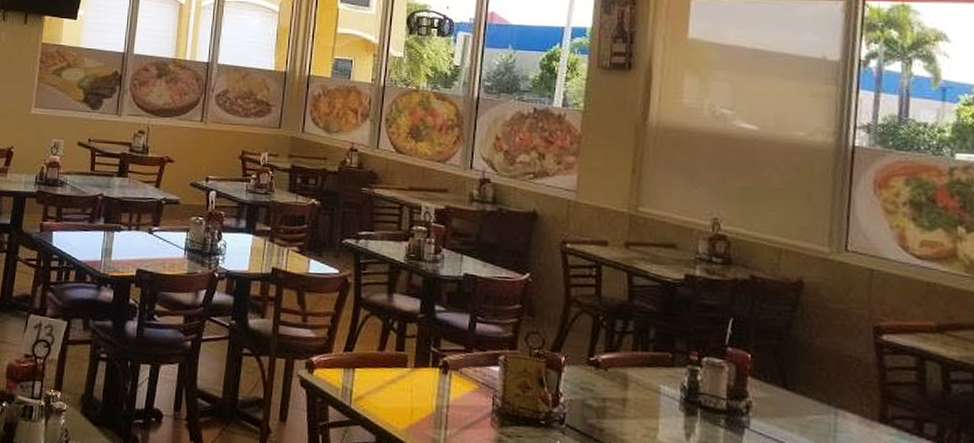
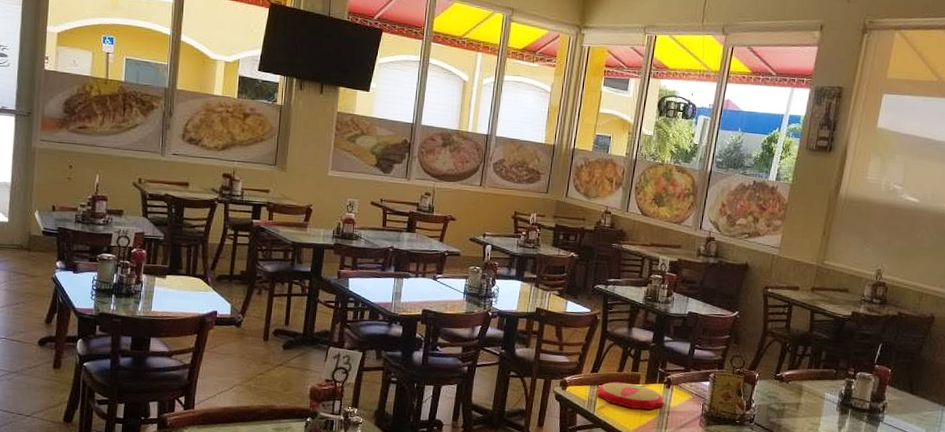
plate: none [353,364,440,403] -> present [597,382,664,410]

